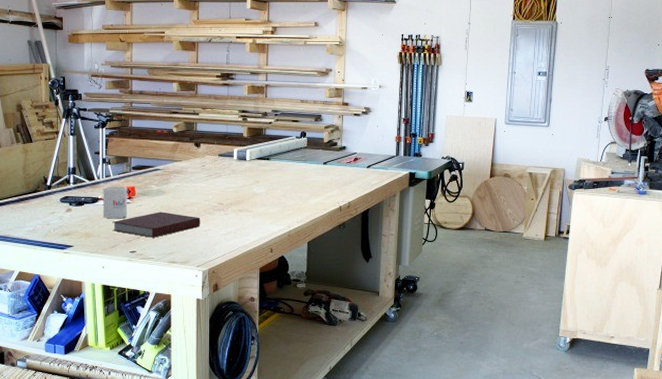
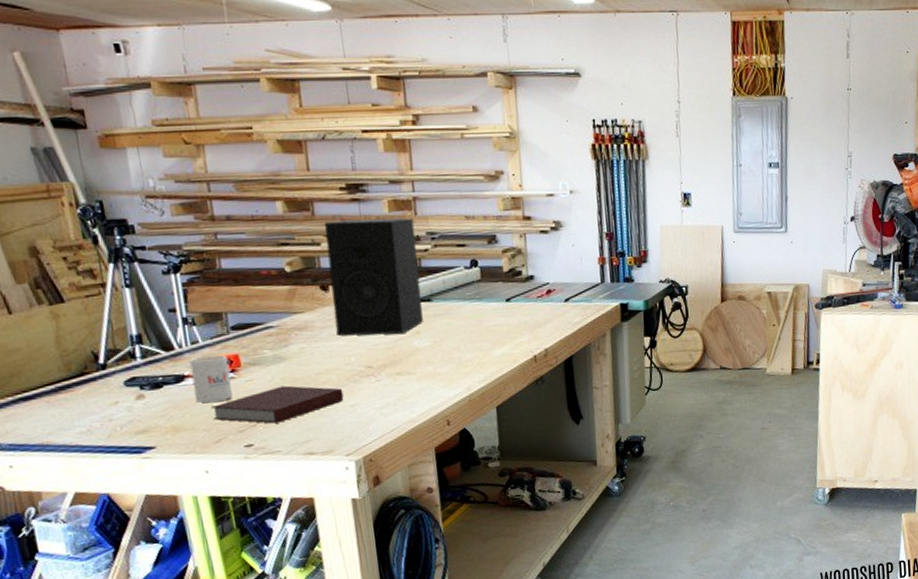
speaker: none [201,98,264,182] -> present [324,218,423,336]

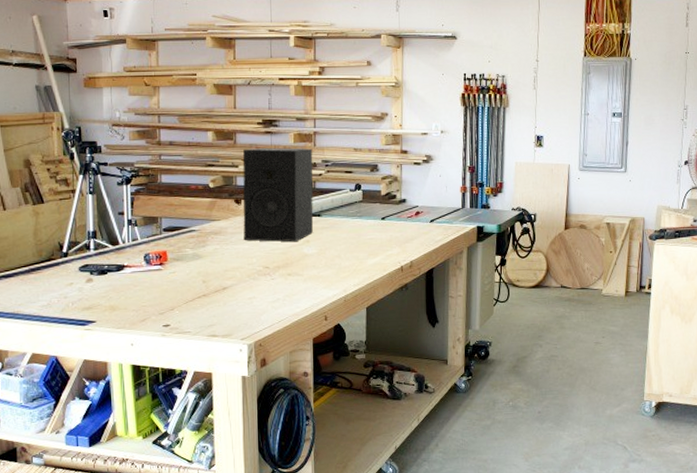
mug: present [189,354,234,403] -> none [129,250,159,289]
notebook: present [211,385,344,424] -> none [141,278,244,309]

